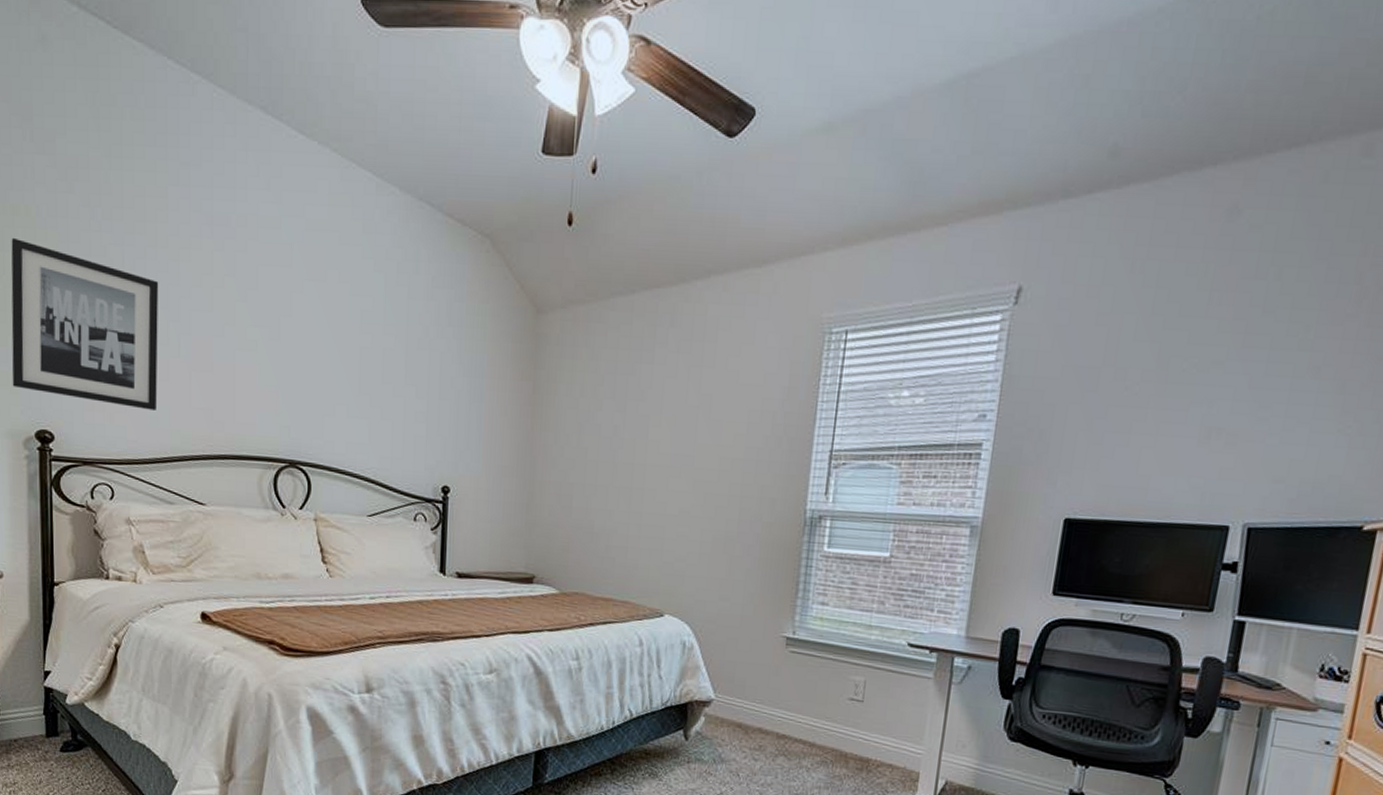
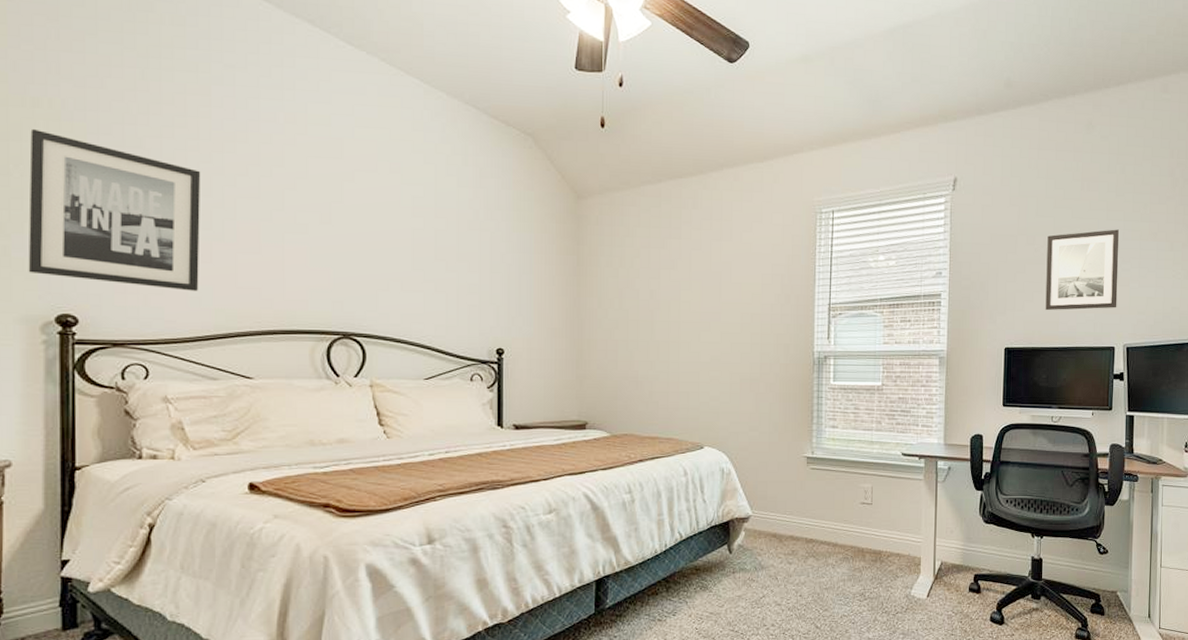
wall art: none [1130,360,1260,473] -> present [1045,229,1119,311]

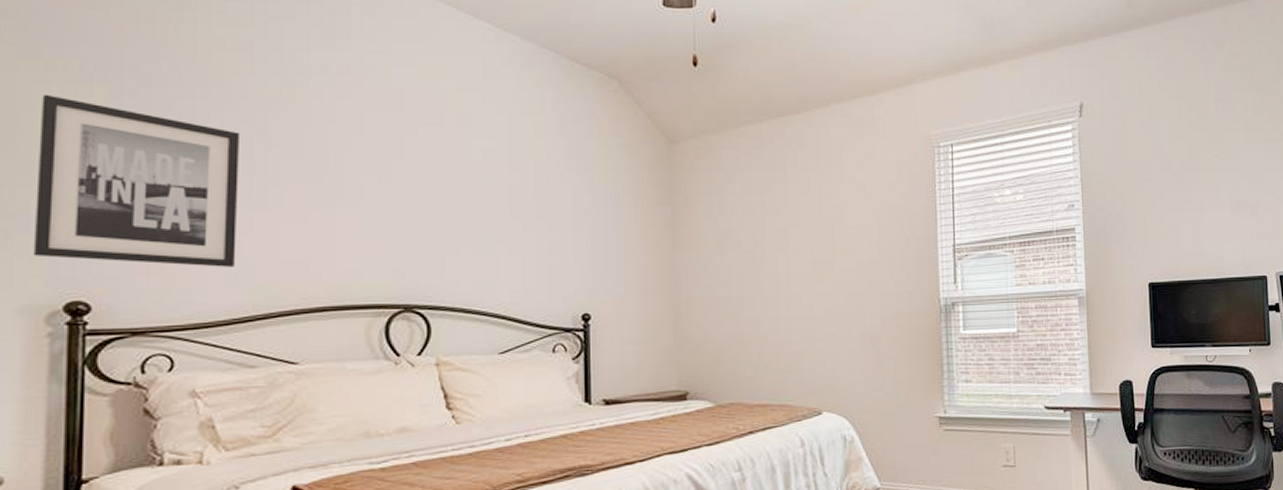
wall art: present [1045,229,1119,311] -> none [1184,150,1265,241]

